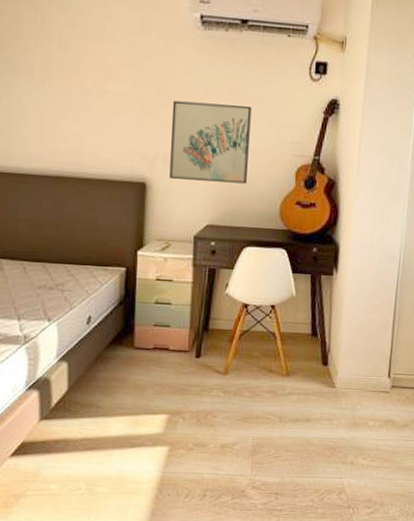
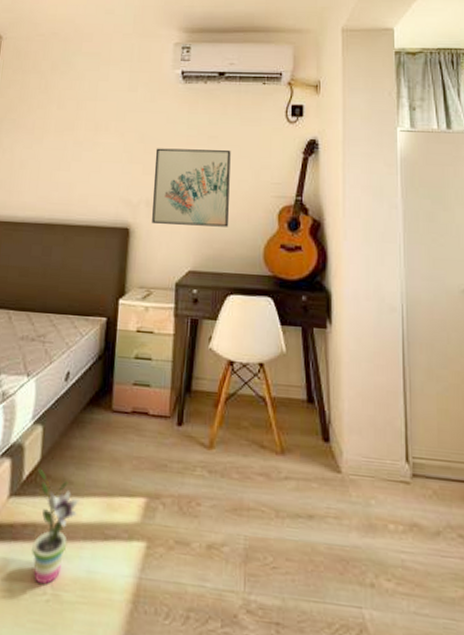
potted plant: none [65,396,107,483] -> present [32,468,80,585]

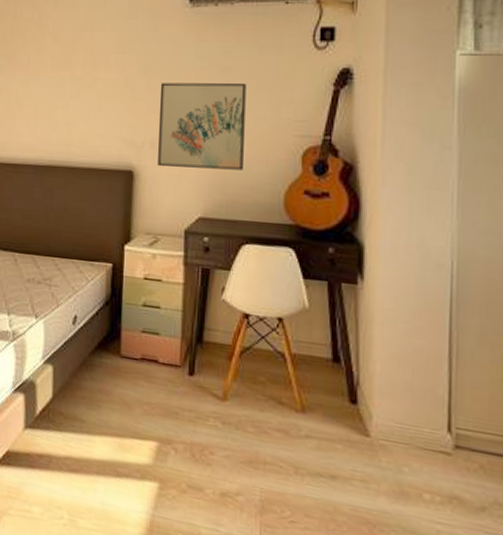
potted plant: present [32,468,80,585] -> none [48,405,92,510]

